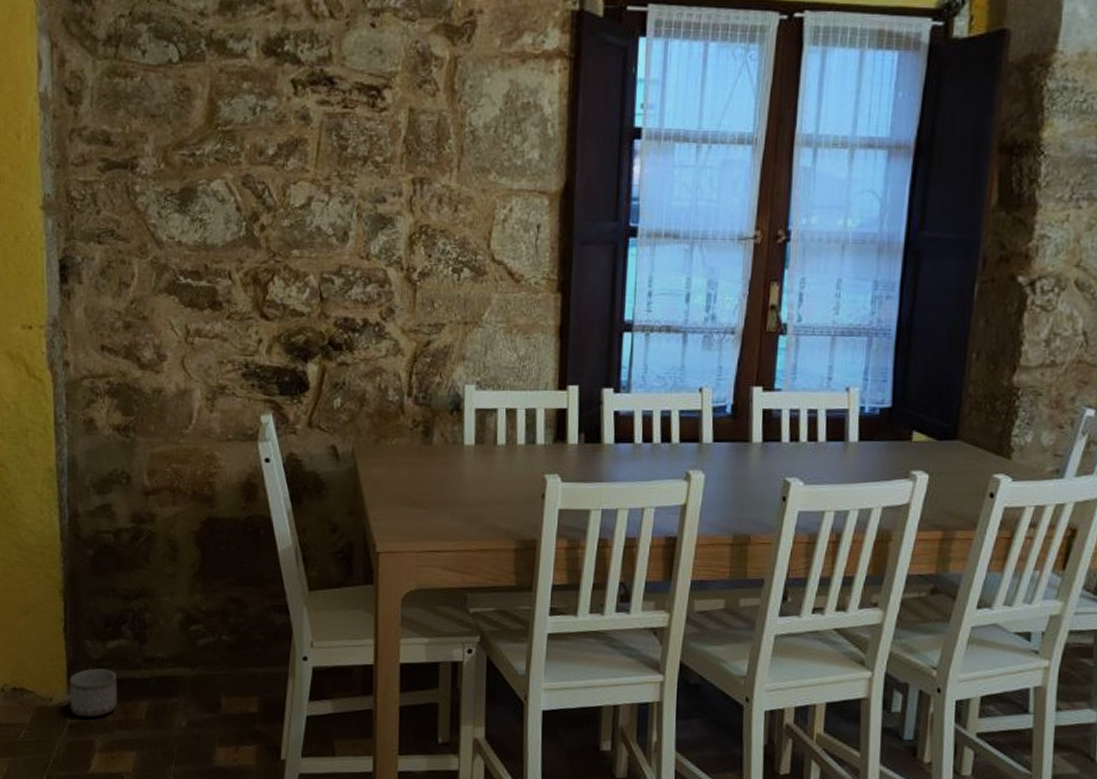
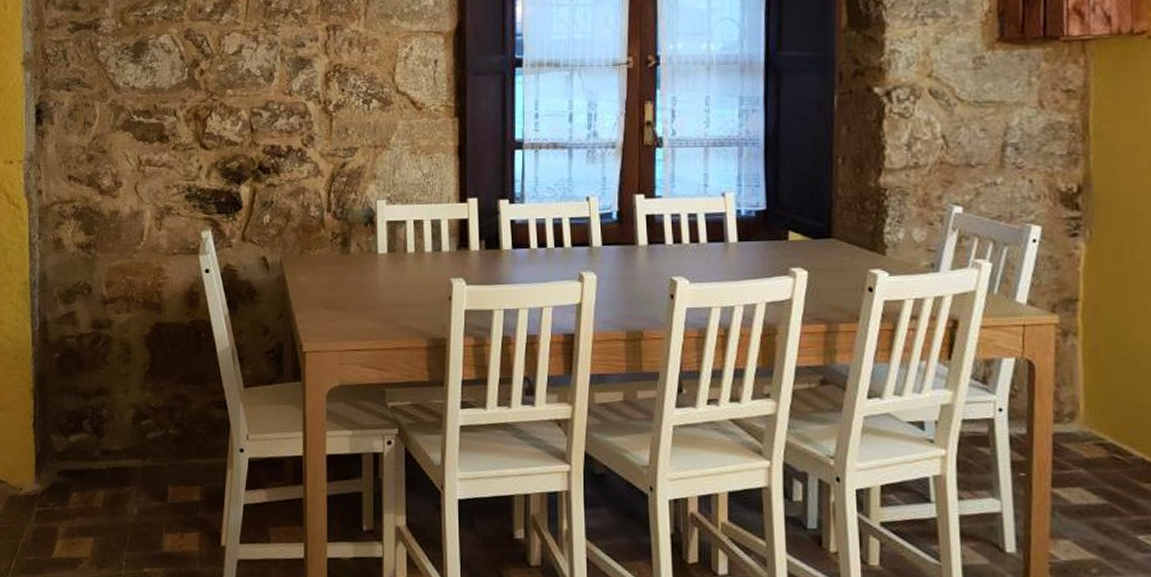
planter: present [69,668,118,717] -> none [37,460,78,505]

